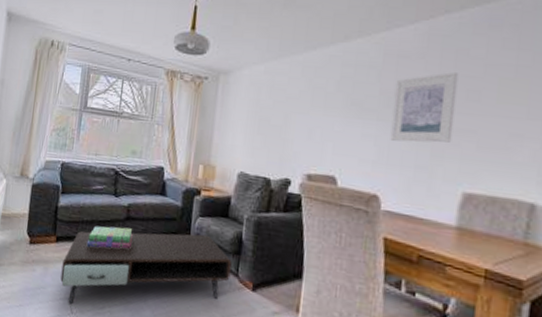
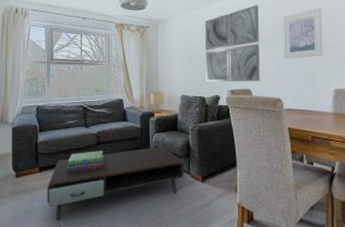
wall art: none [274,60,362,168] -> present [205,5,260,82]

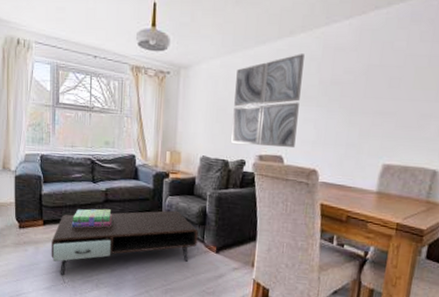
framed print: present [283,8,323,59] -> none [327,63,384,124]

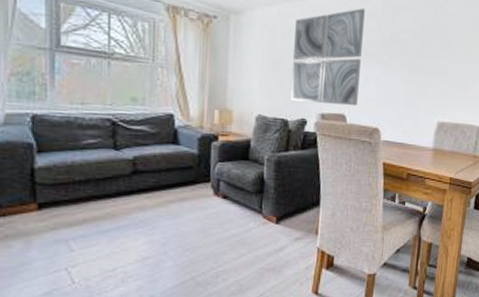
coffee table: present [51,210,198,276] -> none [51,179,255,275]
stack of books: present [71,208,112,228] -> none [83,182,143,209]

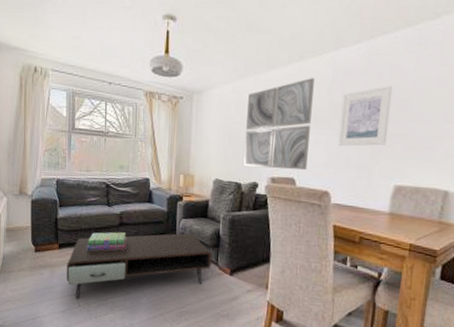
coffee table: none [51,179,255,275] -> present [66,233,212,299]
stack of books: none [83,182,143,209] -> present [86,232,126,251]
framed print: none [387,24,437,83] -> present [338,86,393,146]

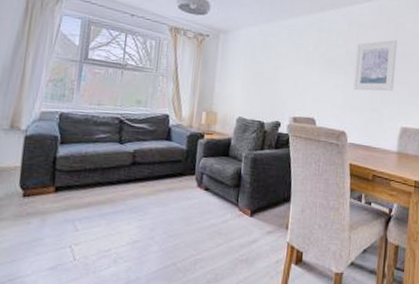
coffee table: present [66,233,212,299] -> none [61,172,233,252]
stack of books: present [86,232,126,251] -> none [89,172,139,194]
wall art: present [244,78,314,171] -> none [267,27,333,112]

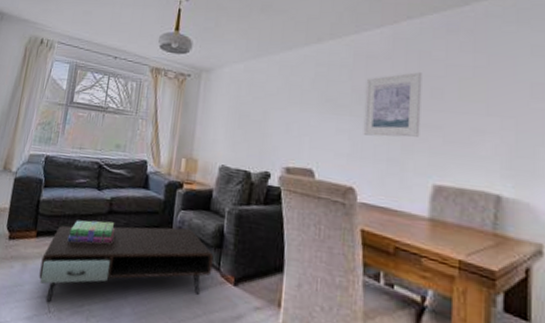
coffee table: none [61,172,233,252] -> present [39,225,214,303]
stack of books: none [89,172,139,194] -> present [67,220,115,244]

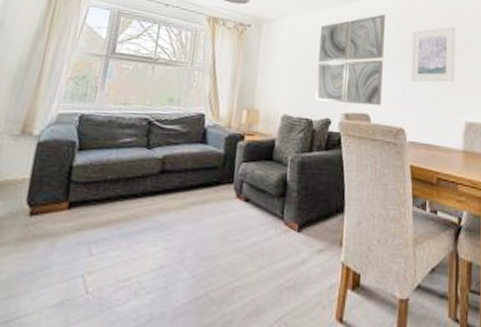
coffee table: present [39,225,214,303] -> none [72,180,277,283]
stack of books: present [67,220,115,244] -> none [109,182,168,210]
wall art: none [254,60,334,162] -> present [315,14,385,106]

